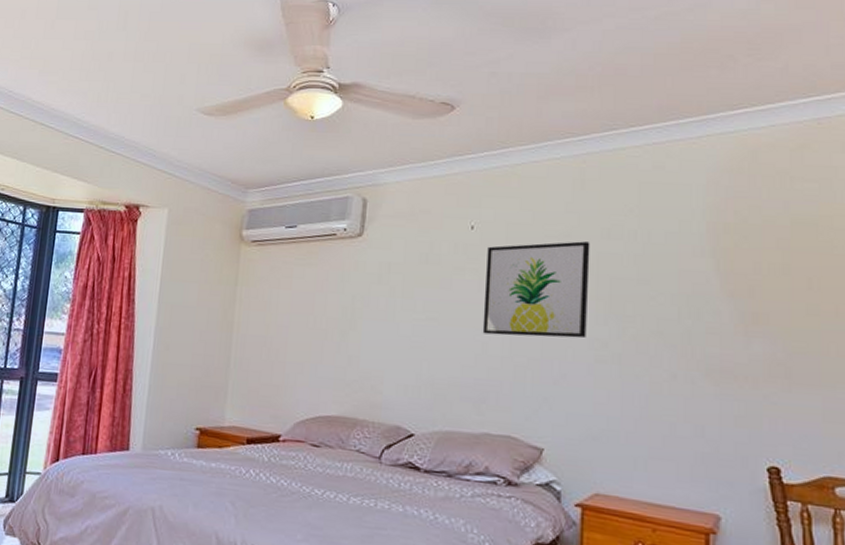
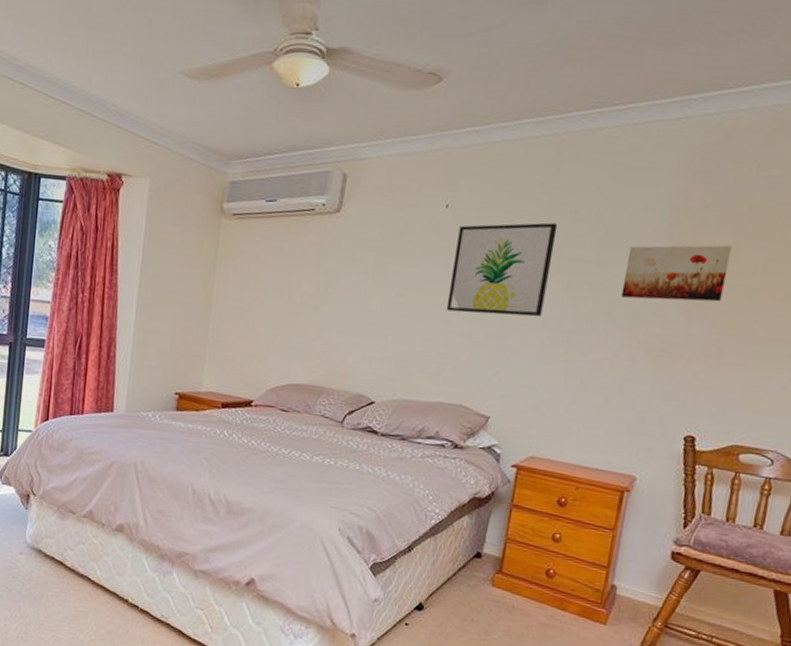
wall art: none [669,259,780,318] -> present [621,245,733,302]

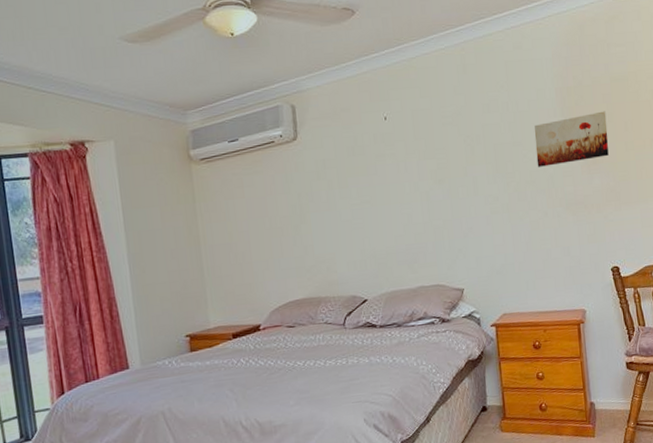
wall art: present [446,222,558,317] -> none [400,117,483,207]

